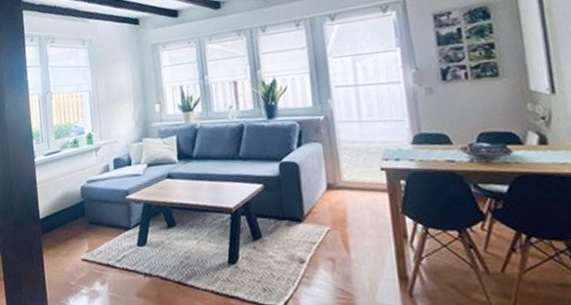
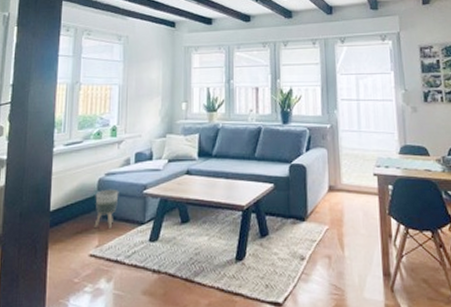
planter: none [79,197,103,235] -> present [94,190,119,230]

